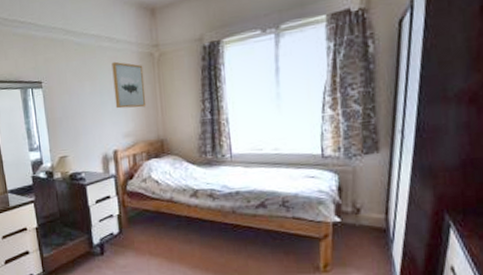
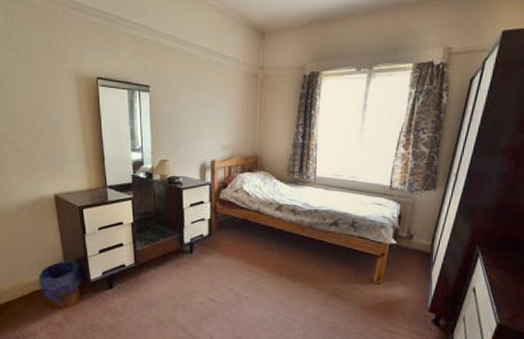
wall art: present [112,61,147,109] -> none [218,77,247,124]

